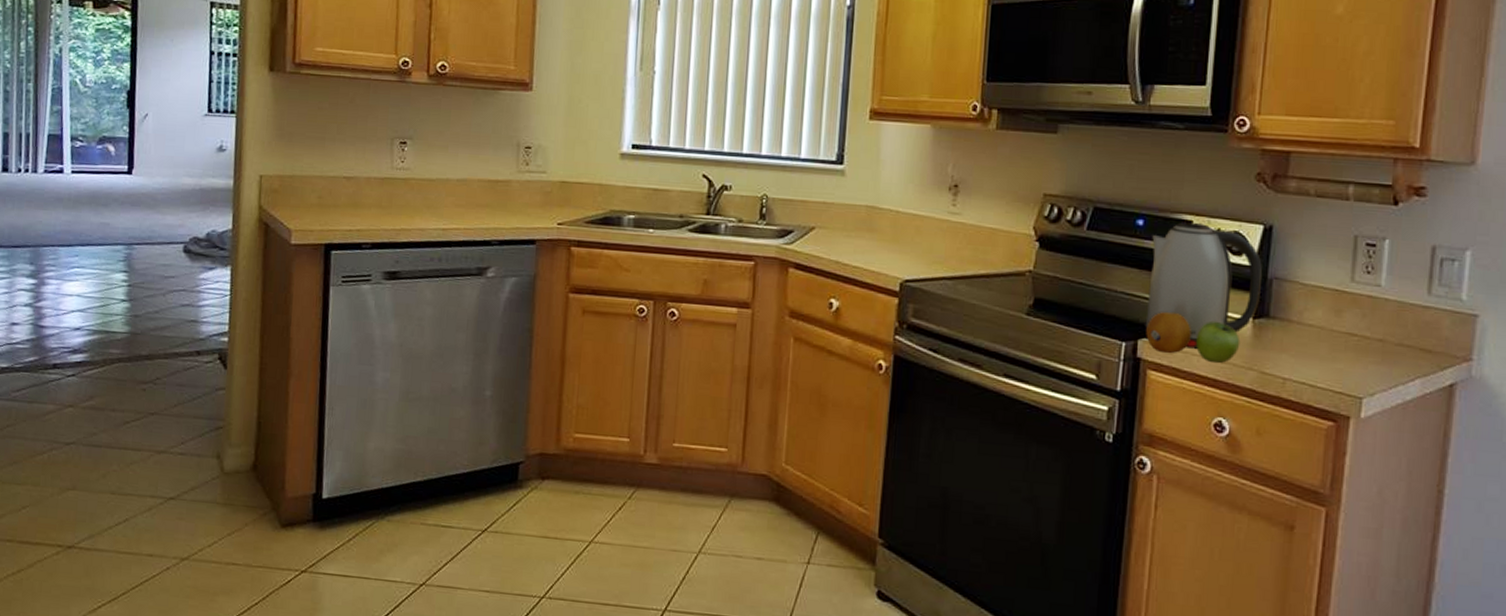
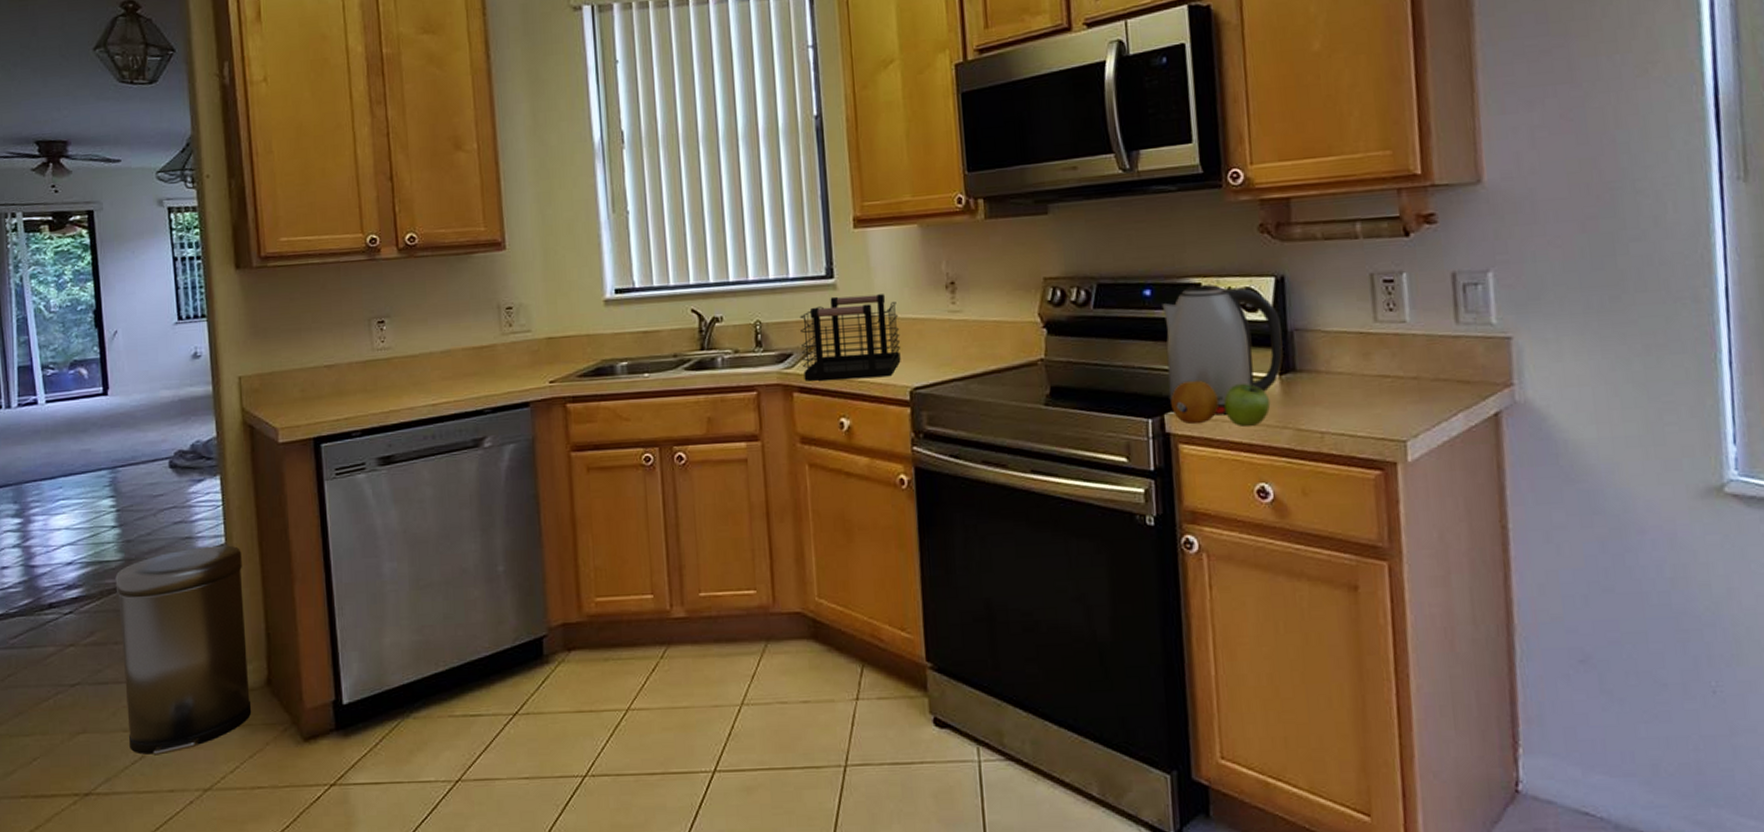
pedal bin: none [115,331,243,521] -> present [115,545,252,755]
dish rack: none [801,182,900,265] -> present [800,294,901,381]

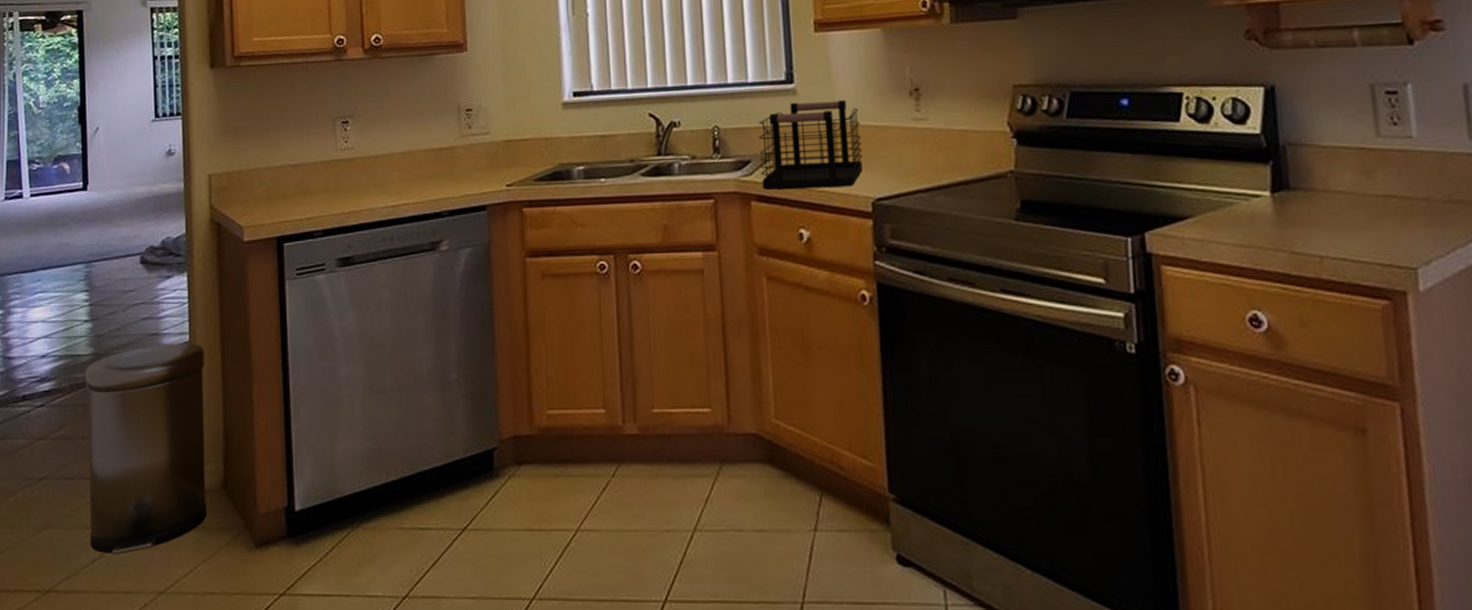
kettle: present [1162,283,1284,417] -> none [1140,93,1276,237]
fruit: present [1170,380,1219,425] -> none [1151,196,1205,245]
fruit: present [1223,383,1271,428] -> none [1209,200,1263,249]

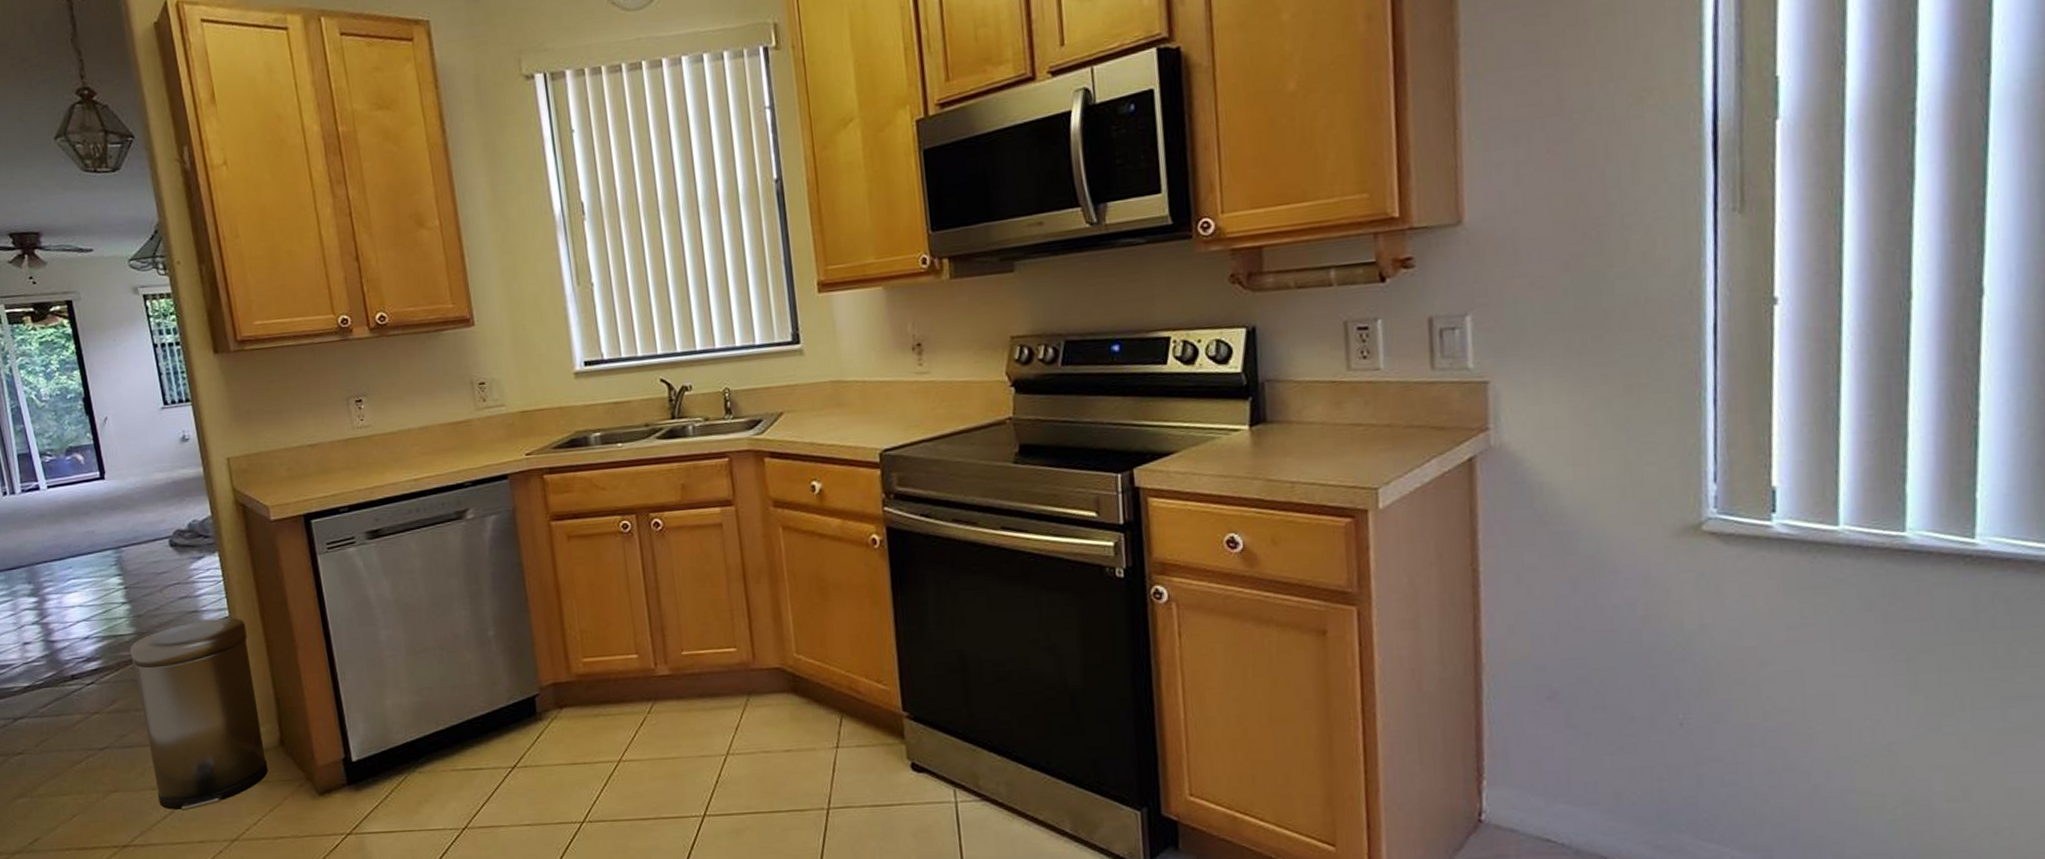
dish rack: present [758,100,863,190] -> none [768,358,870,447]

